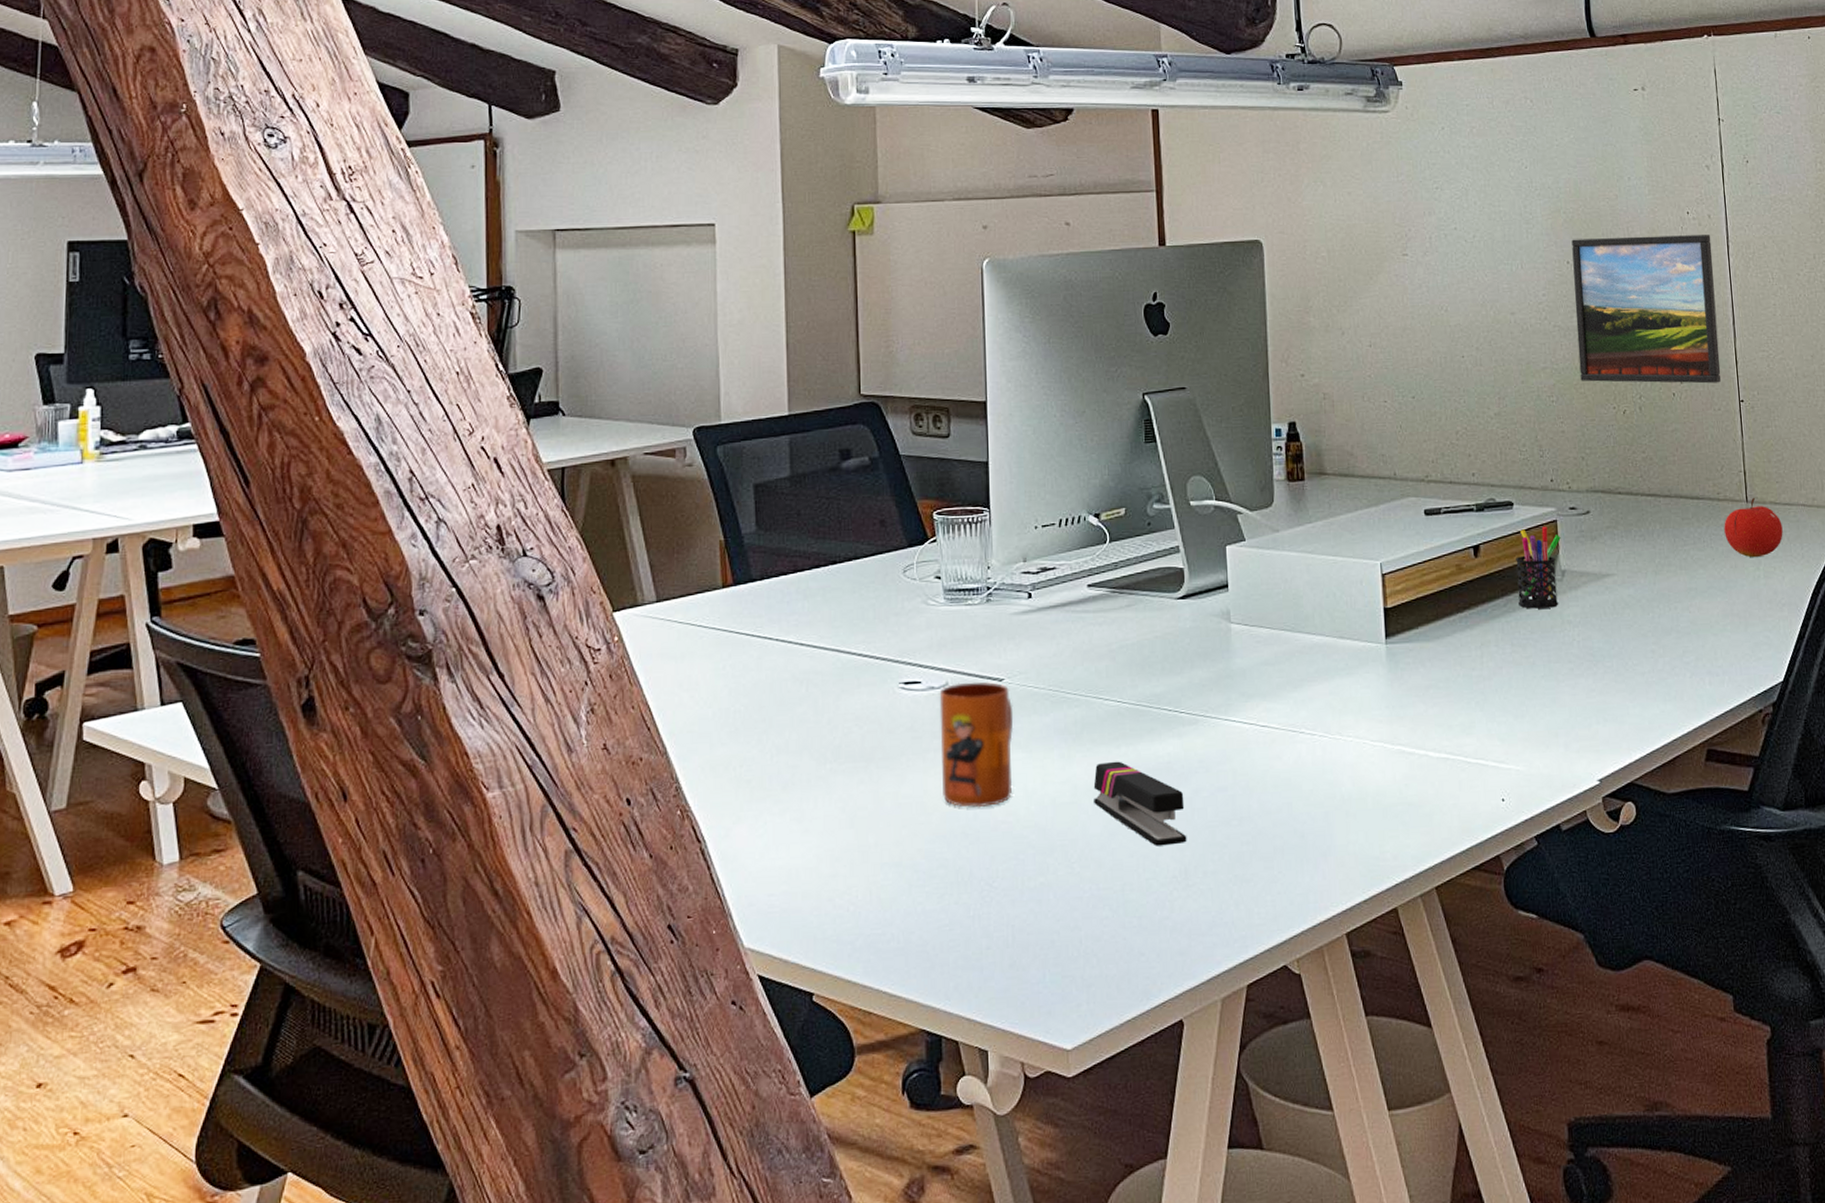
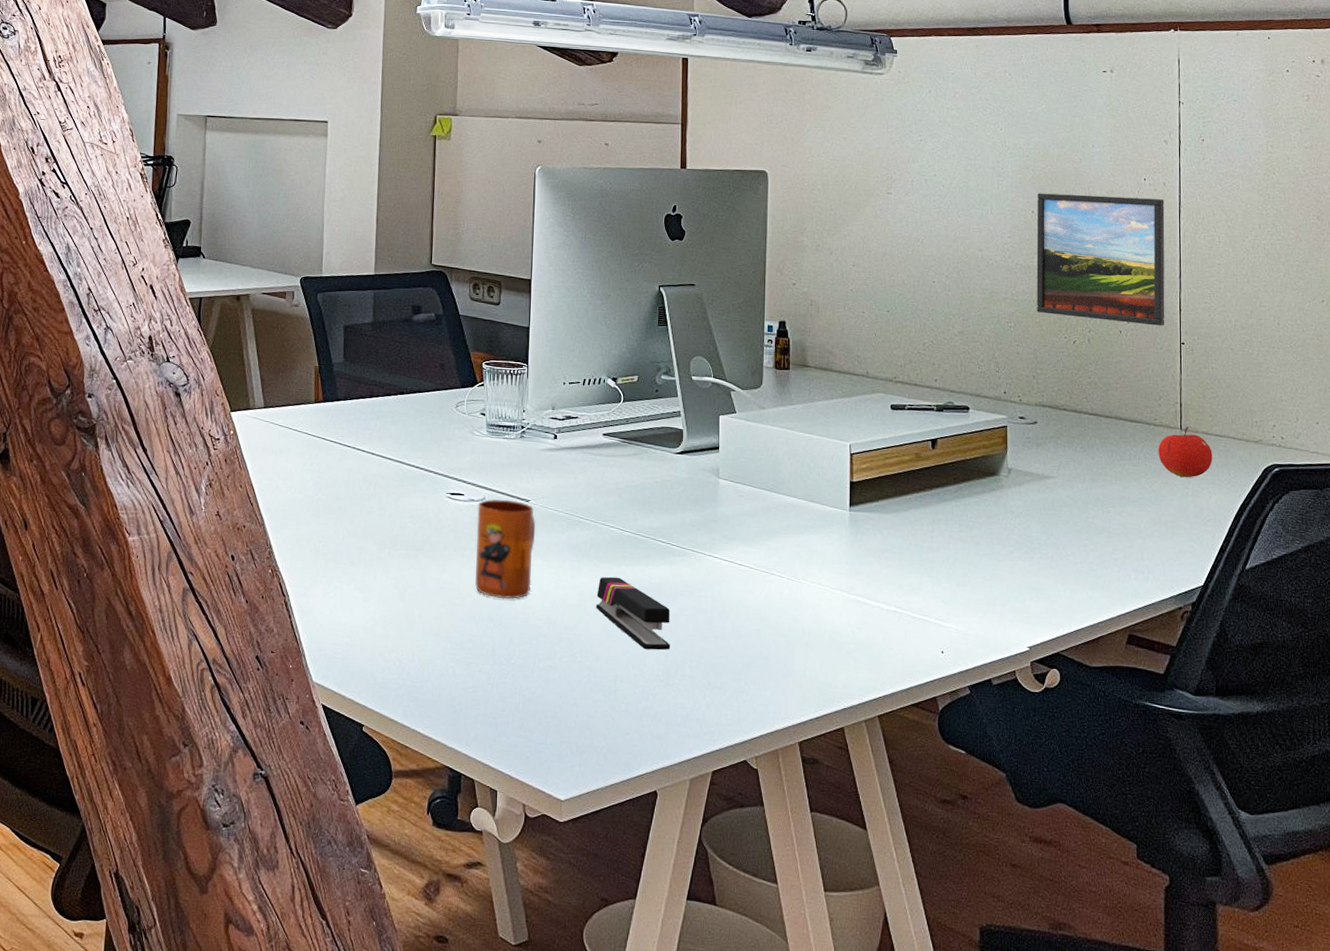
pen holder: present [1516,526,1561,609] -> none [967,429,1009,499]

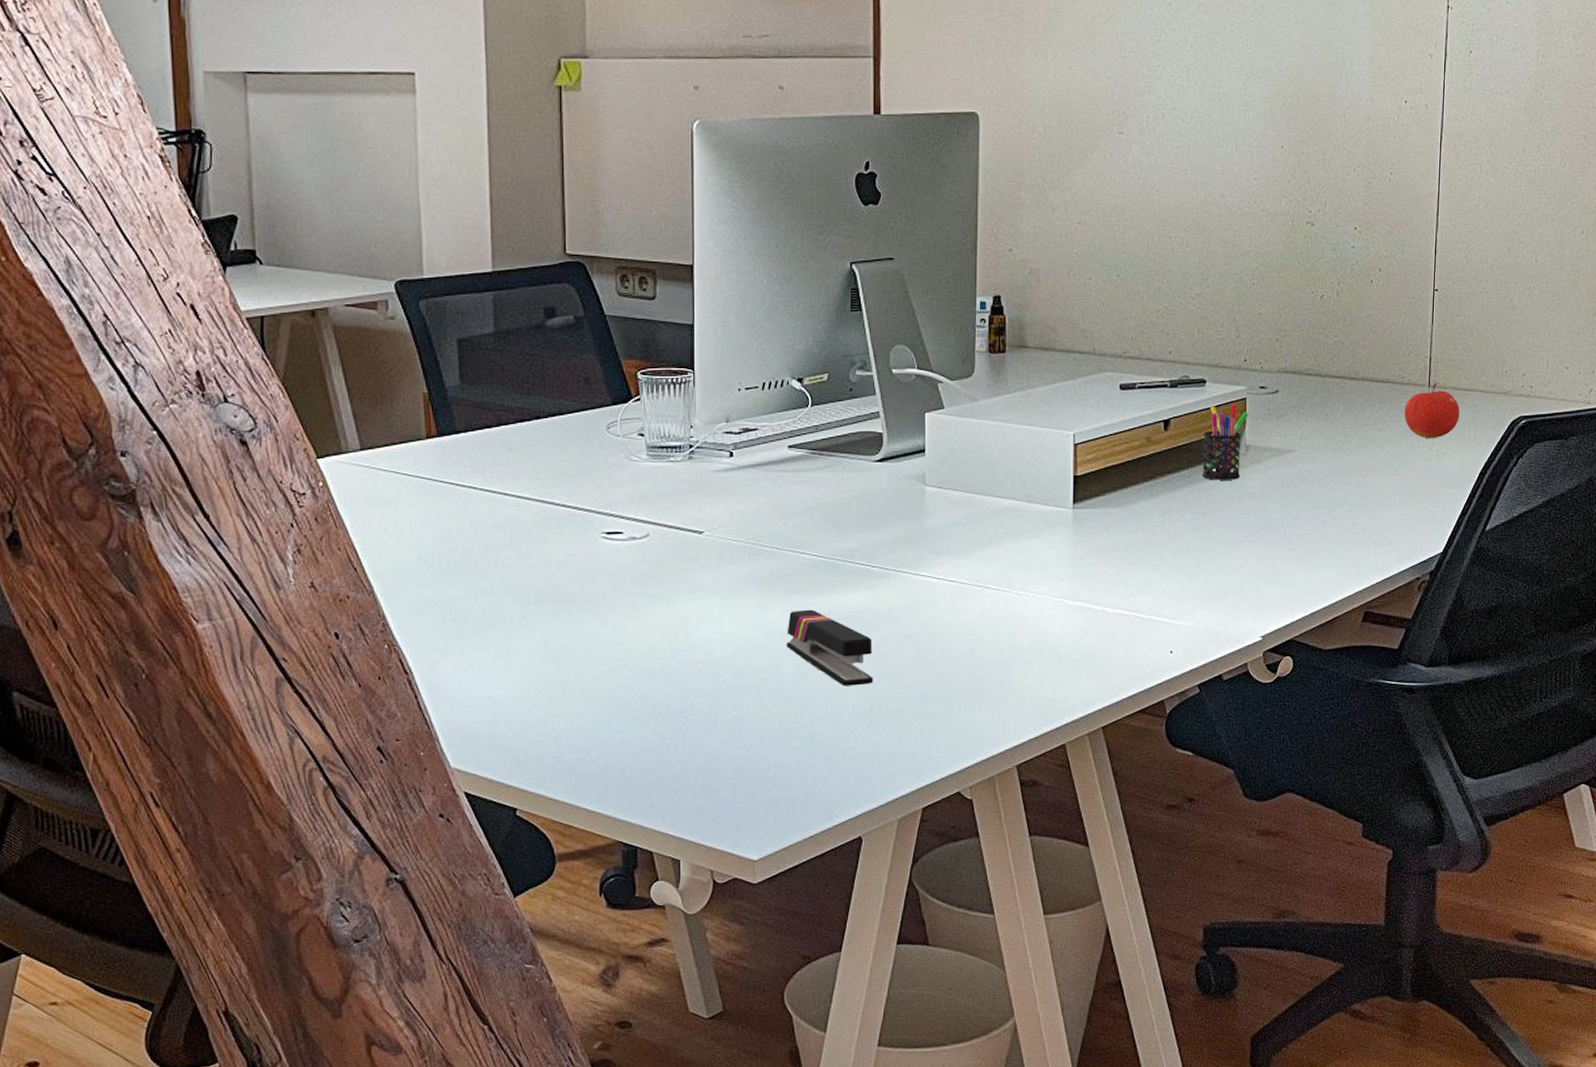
mug: present [475,499,536,599] -> none [640,533,712,649]
pen holder: none [967,429,1009,499] -> present [1201,403,1248,480]
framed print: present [1036,193,1165,326] -> none [1283,123,1426,272]

